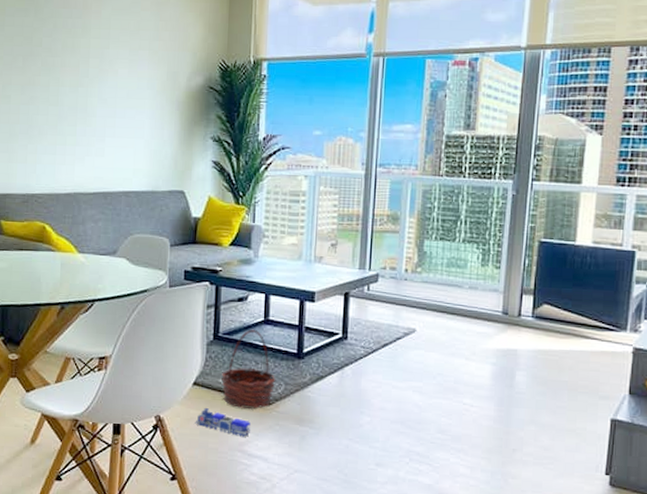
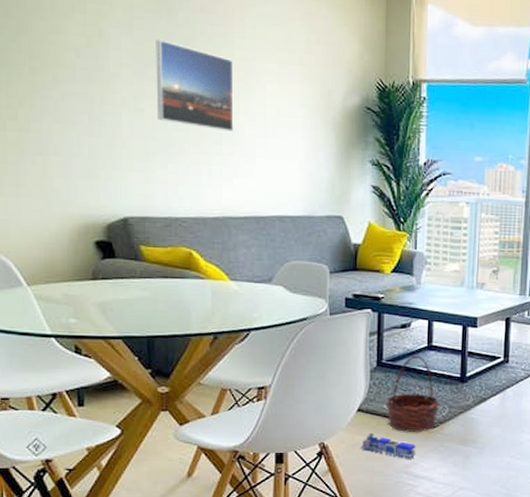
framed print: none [21,33,90,114] -> present [156,39,234,132]

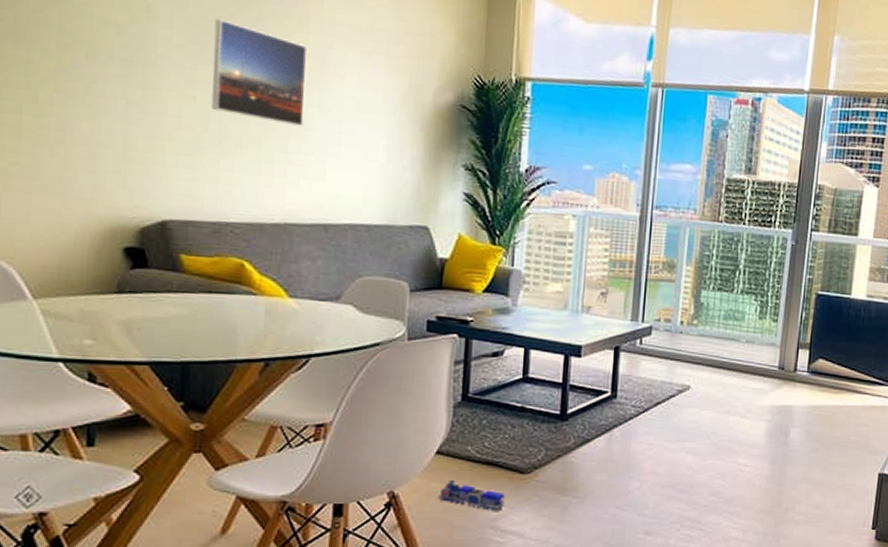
basket: present [386,355,440,432] -> none [470,388,536,479]

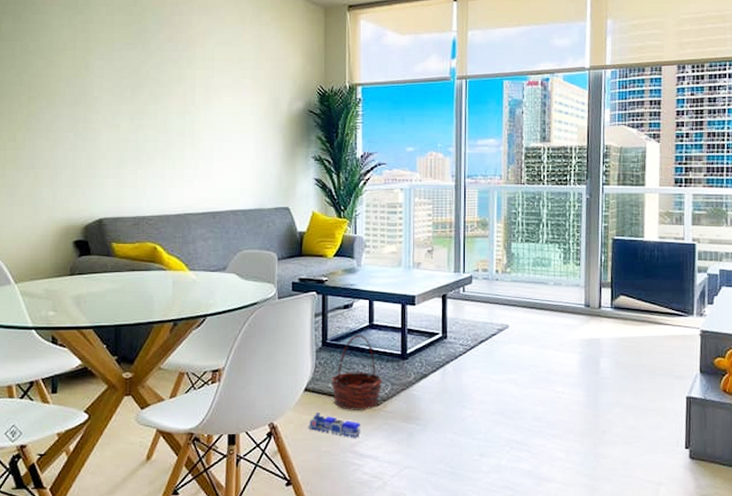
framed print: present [211,18,308,126] -> none [131,66,196,139]
basket: none [470,388,536,479] -> present [331,334,383,410]

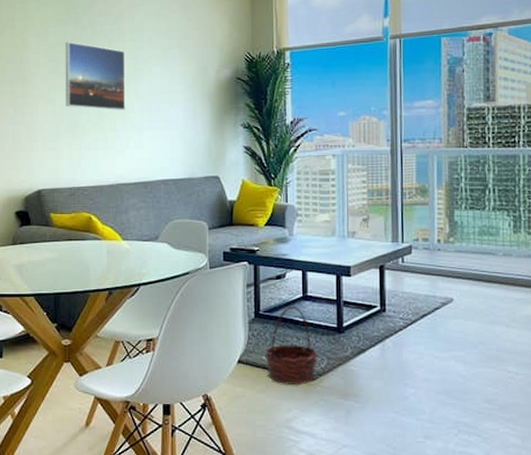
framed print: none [131,66,196,139] -> present [65,41,126,110]
toy train: present [307,412,360,439] -> none [241,384,296,414]

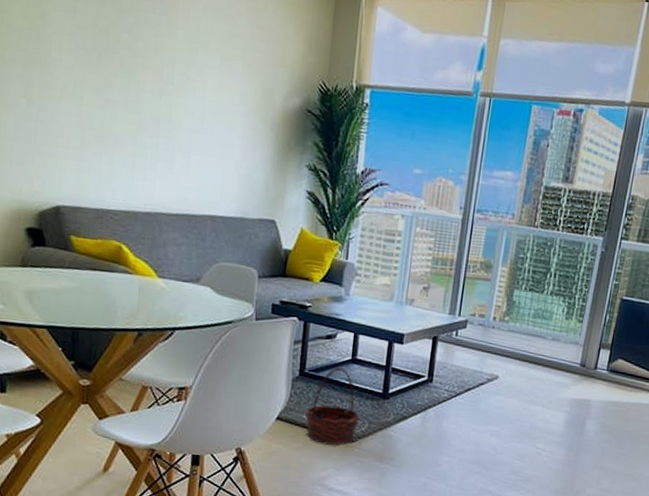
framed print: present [65,41,126,110] -> none [95,25,176,126]

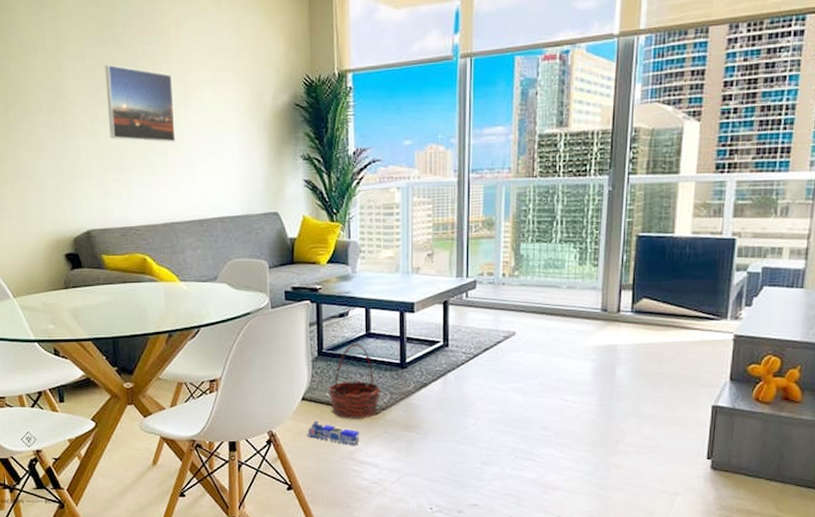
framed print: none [95,25,176,126] -> present [105,64,176,142]
toy train: none [276,442,332,473] -> present [306,420,359,447]

